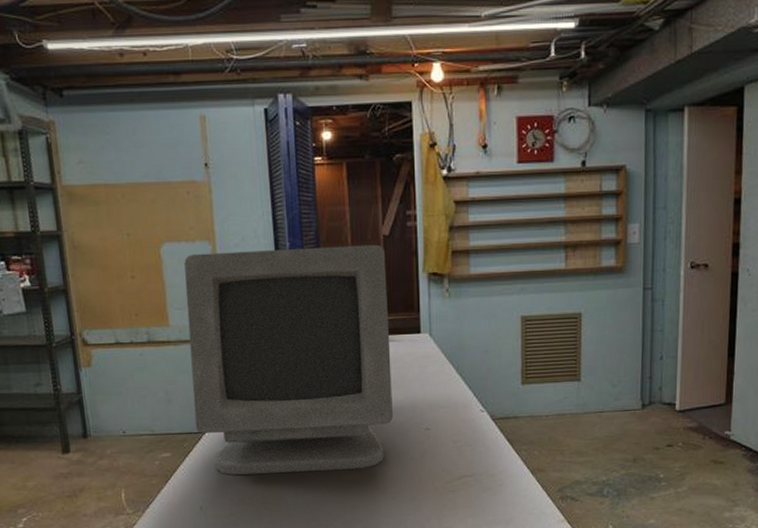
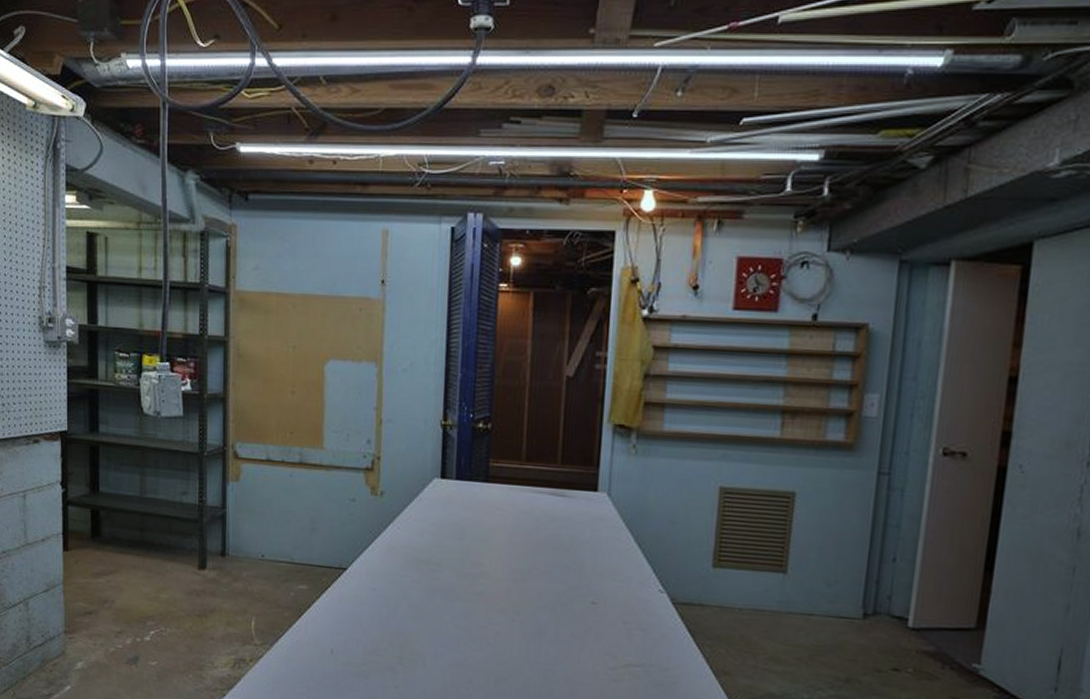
computer monitor: present [184,244,393,476] -> none [337,374,568,637]

